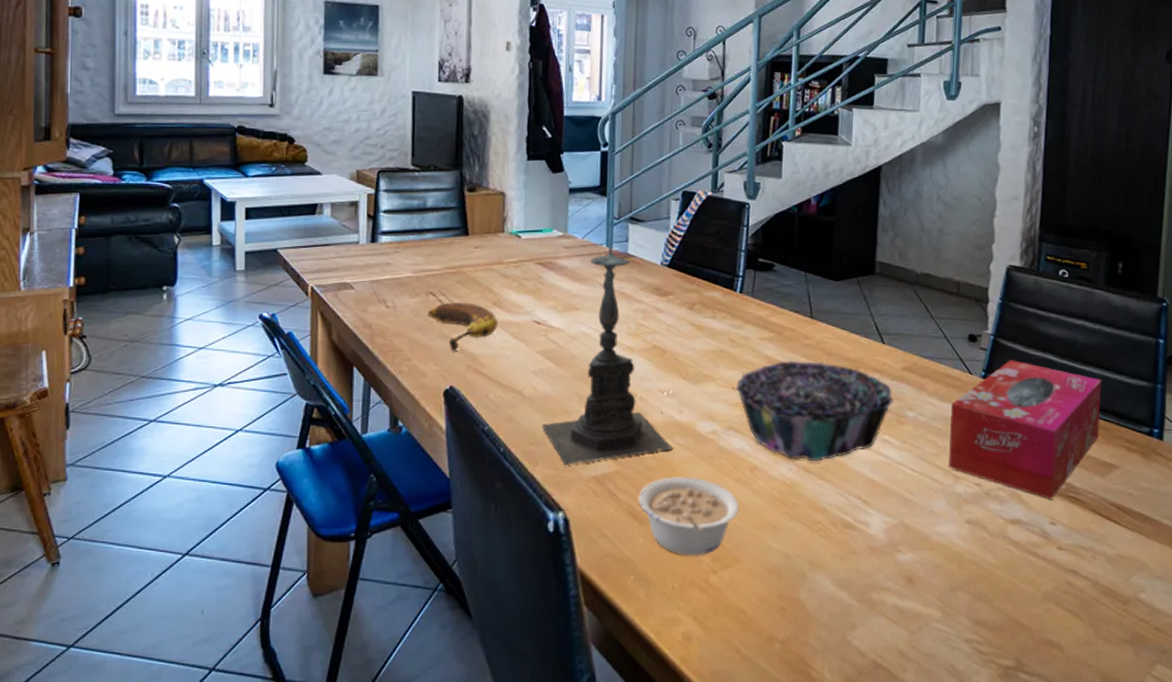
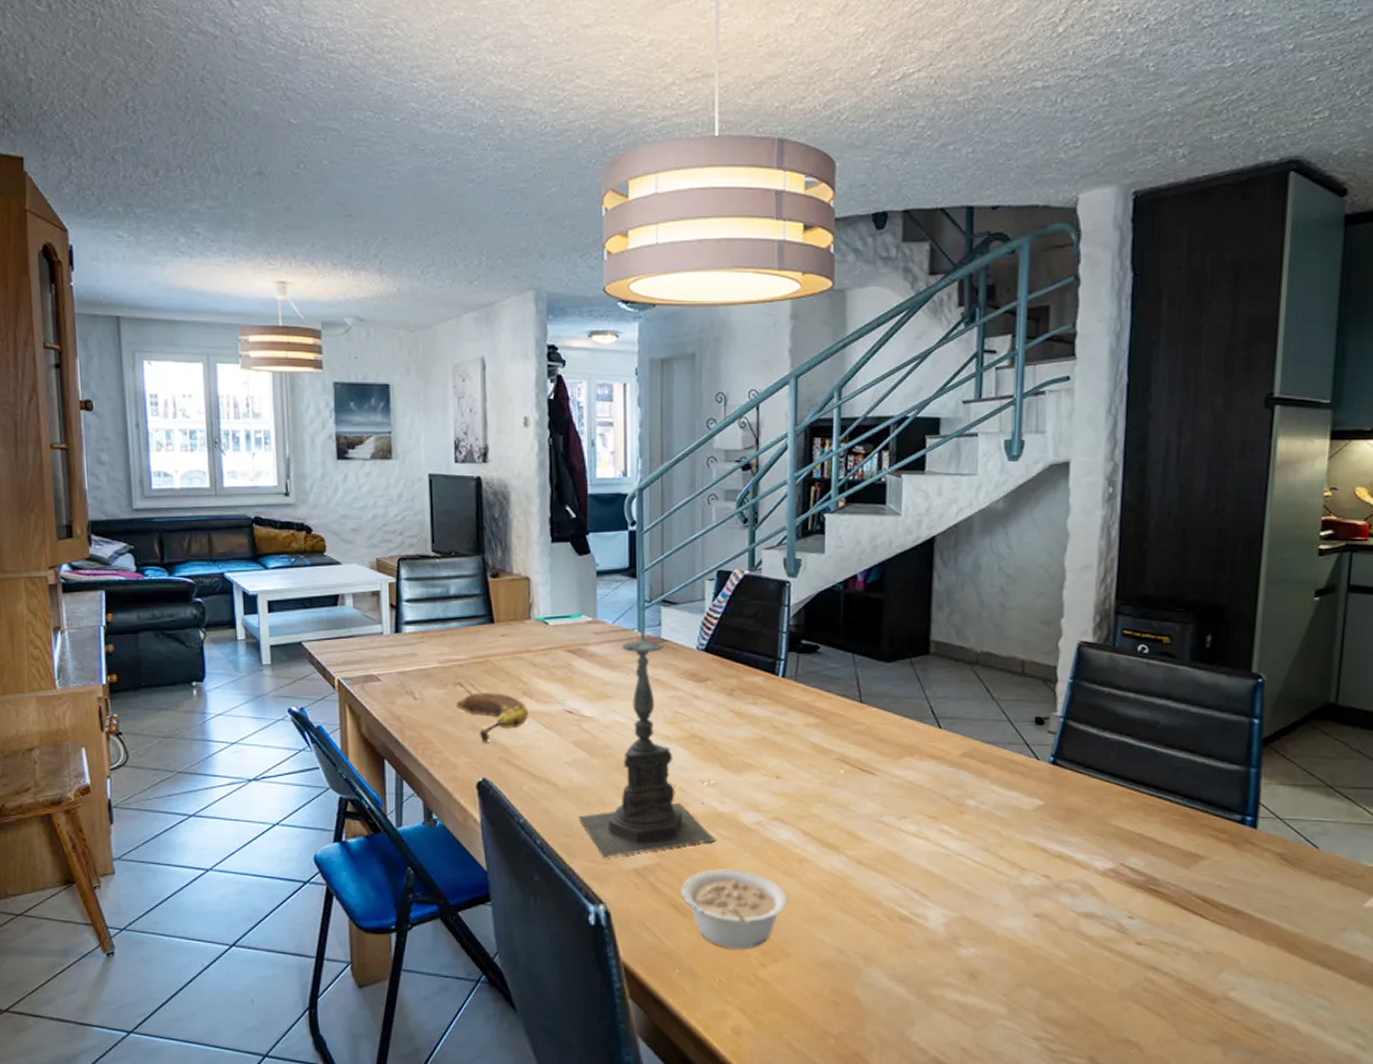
decorative bowl: present [735,360,894,461] -> none [780,747,952,852]
tissue box: present [948,360,1101,500] -> none [1013,744,1186,892]

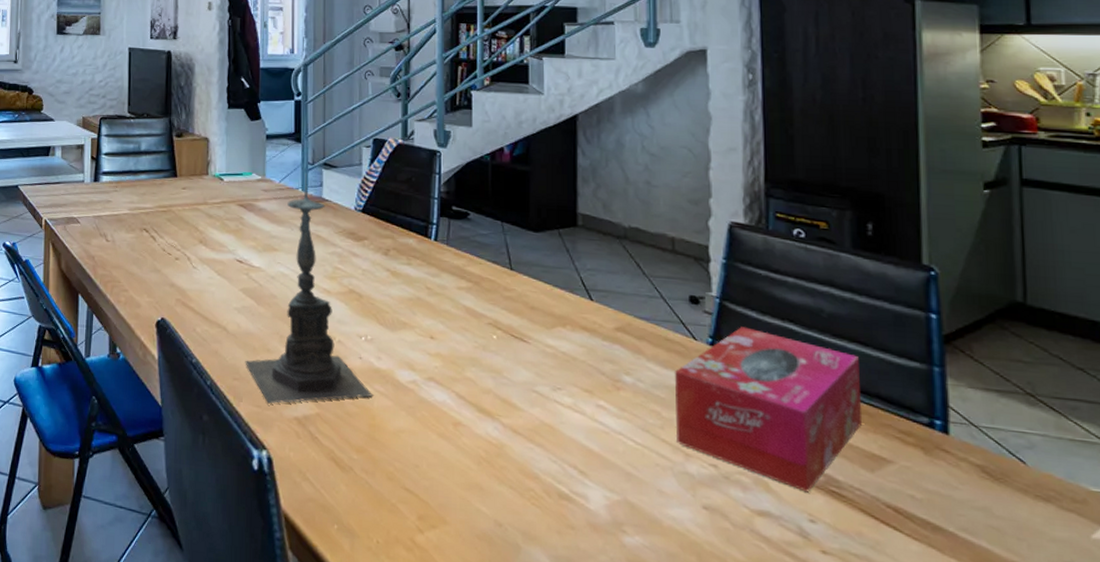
banana: present [456,692,528,742] -> none [142,238,203,285]
legume: present [681,868,788,950] -> none [339,424,444,512]
tissue box: none [1013,744,1186,892] -> present [675,327,862,493]

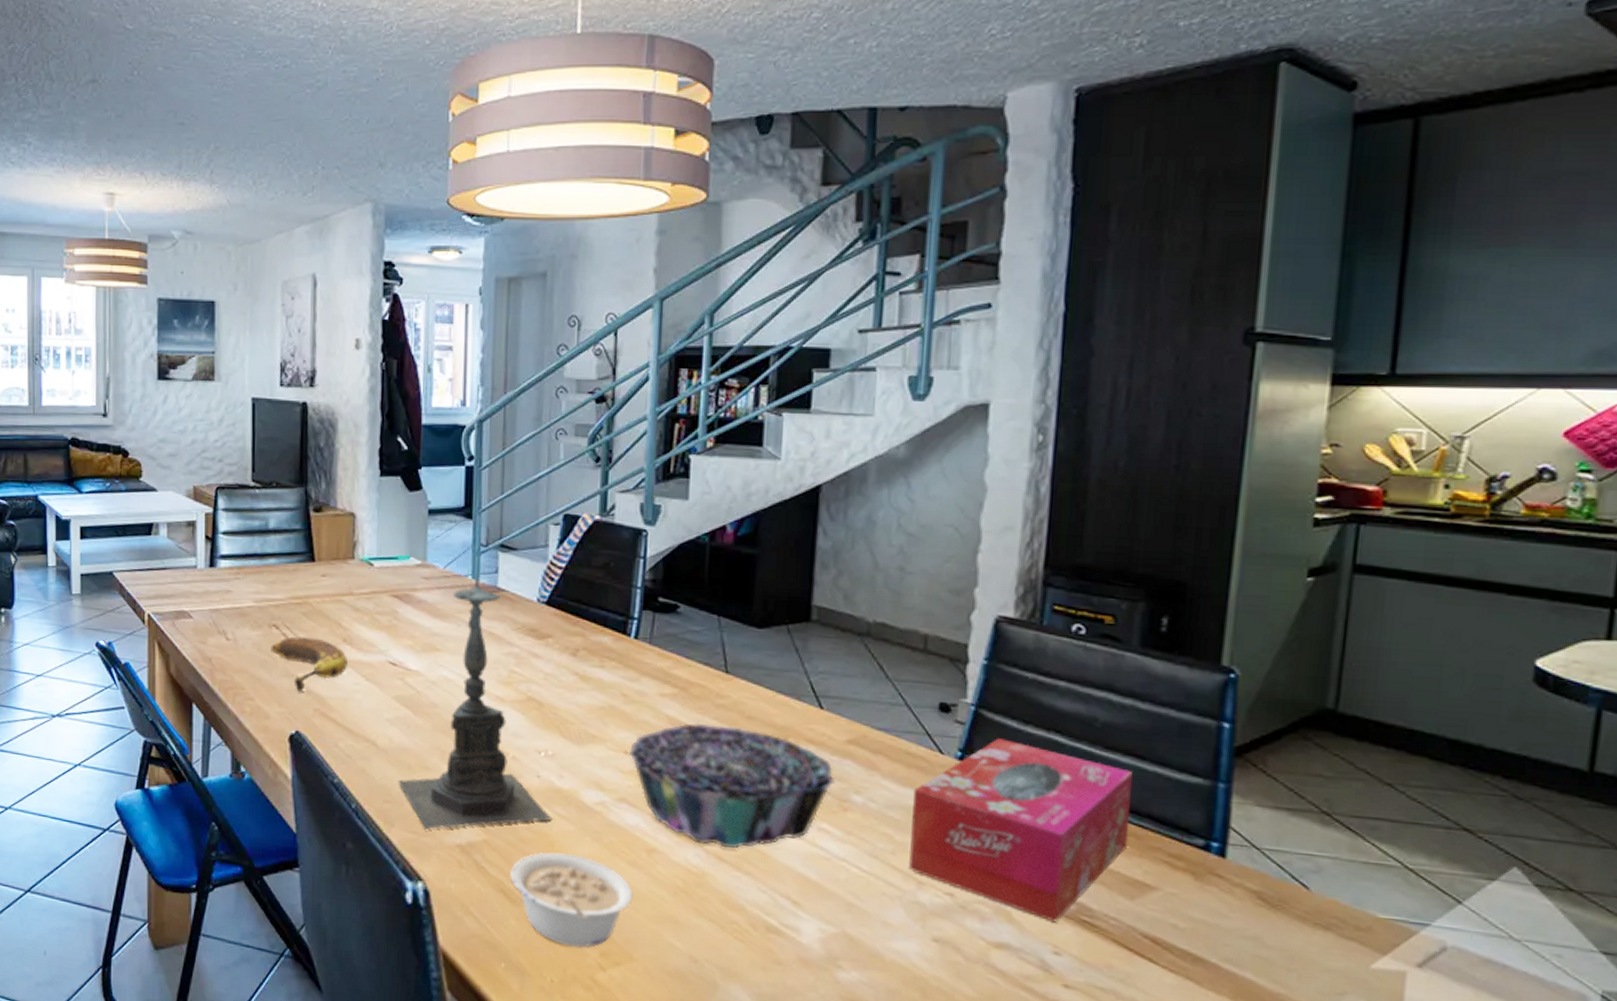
banana: none [142,238,203,285] -> present [271,636,348,692]
legume: none [339,424,444,512] -> present [510,851,633,948]
decorative bowl: none [434,312,607,422] -> present [628,722,835,848]

